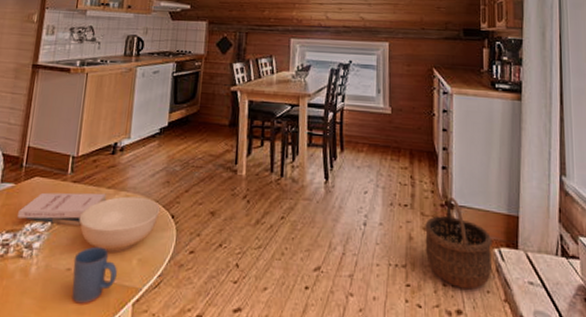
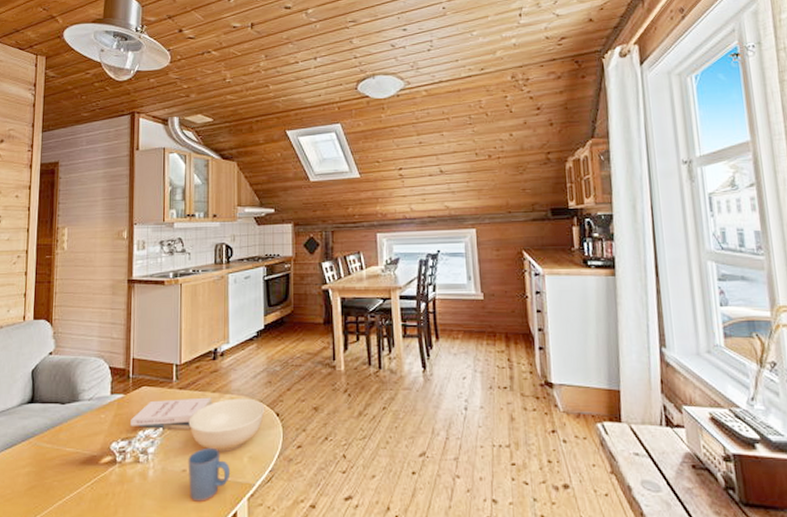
wicker basket: present [425,196,493,289] -> none [526,375,597,464]

